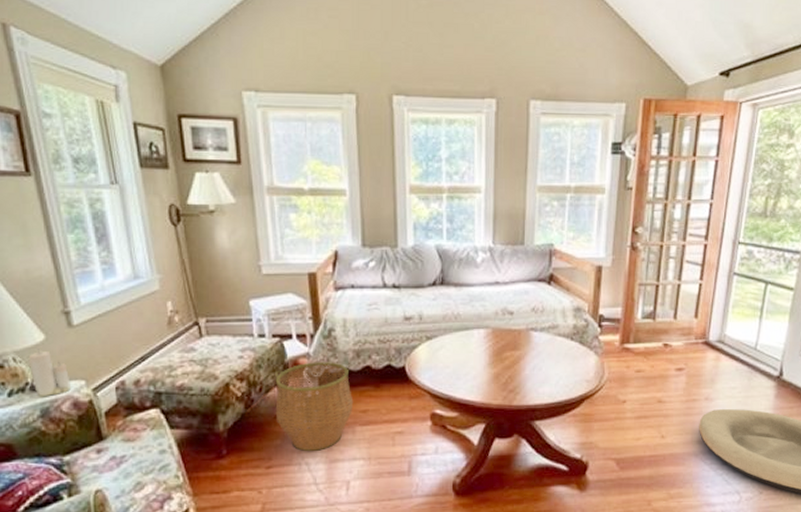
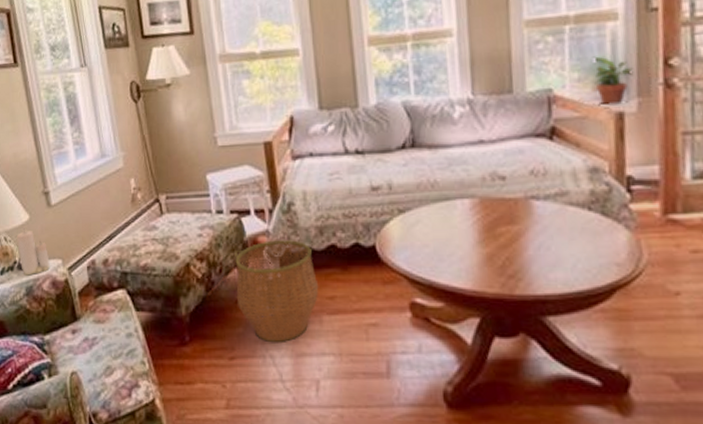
potted plant: none [584,222,611,260] -> present [594,57,634,106]

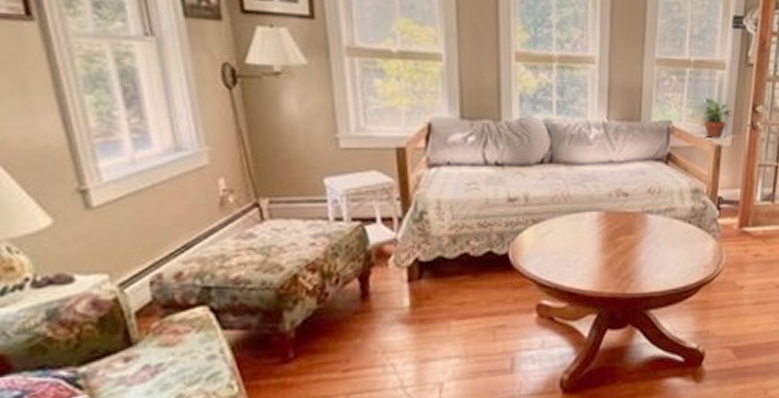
candle: present [16,228,50,276] -> none [28,236,88,296]
basket: present [235,240,319,343] -> none [355,249,449,352]

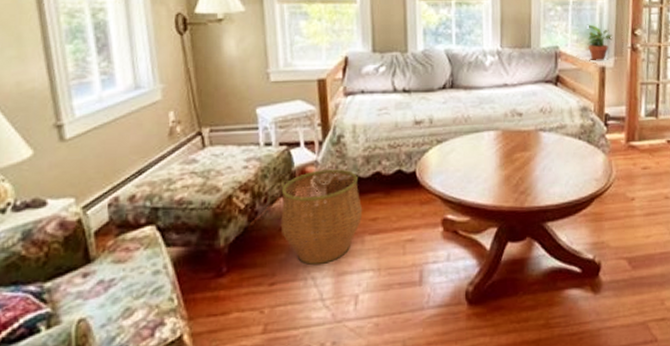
basket: none [355,249,449,352] -> present [280,169,363,266]

